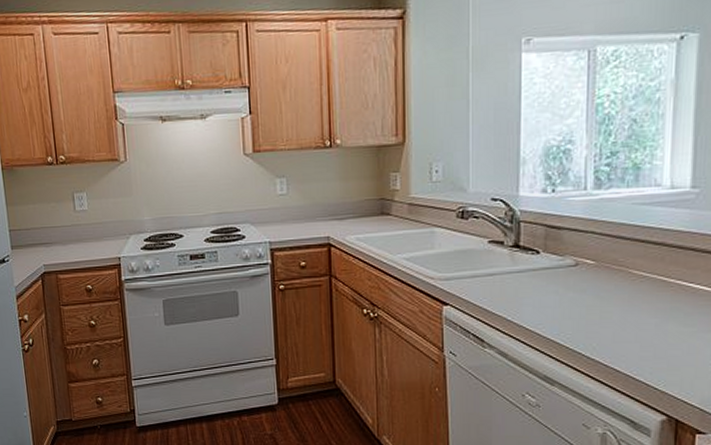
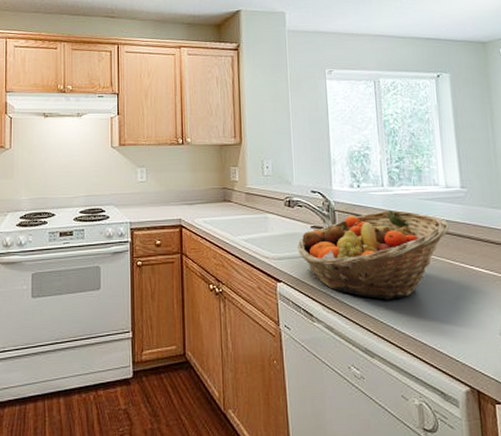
fruit basket: none [470,218,668,323] -> present [297,210,449,300]

